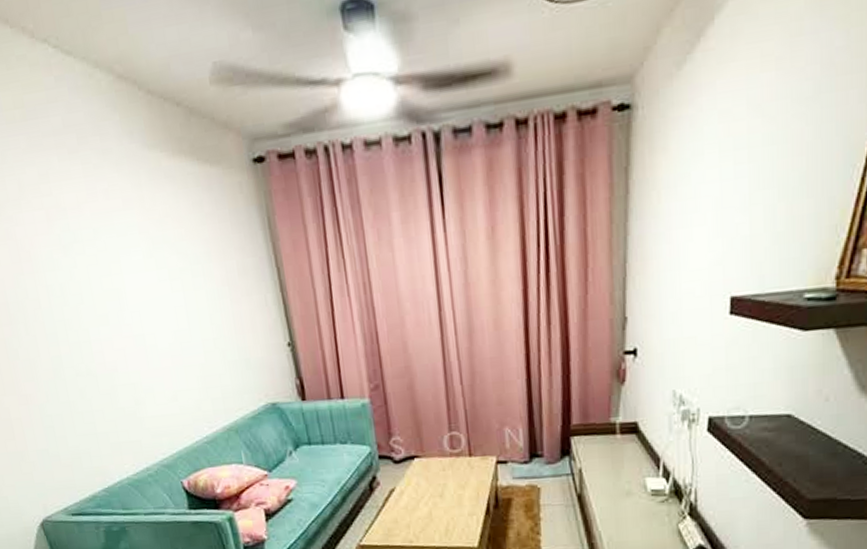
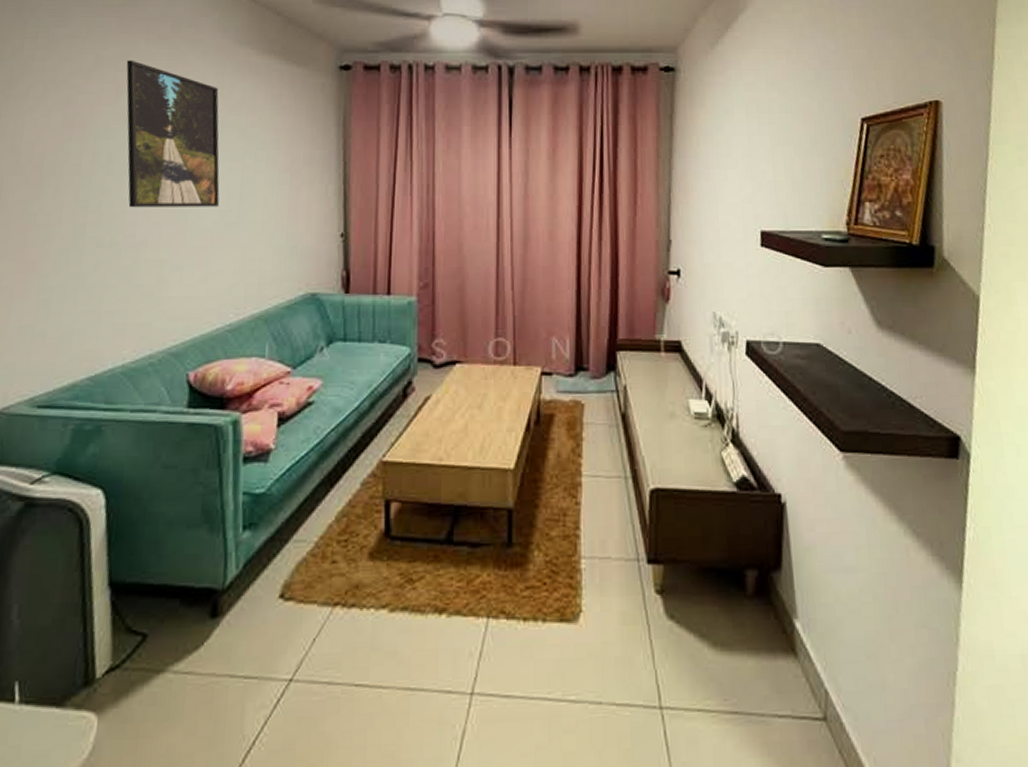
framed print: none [47,181,170,337] -> present [126,60,220,208]

